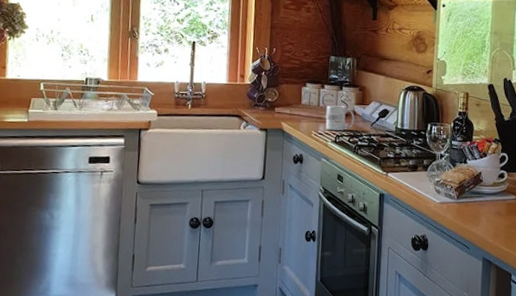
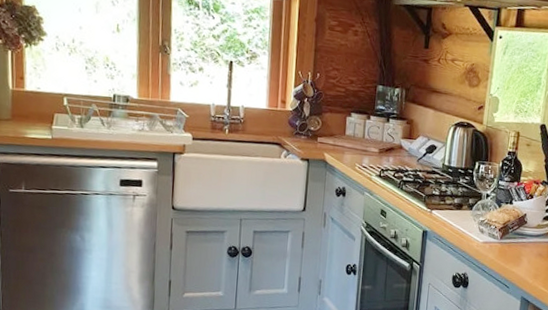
mug: present [325,105,355,131] -> none [370,137,401,165]

